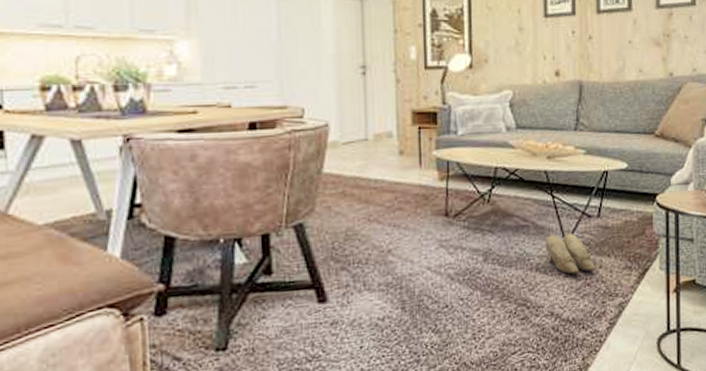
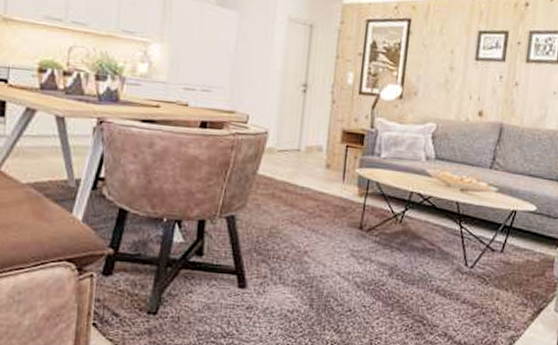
slippers: present [545,232,596,274] -> none [447,261,493,302]

